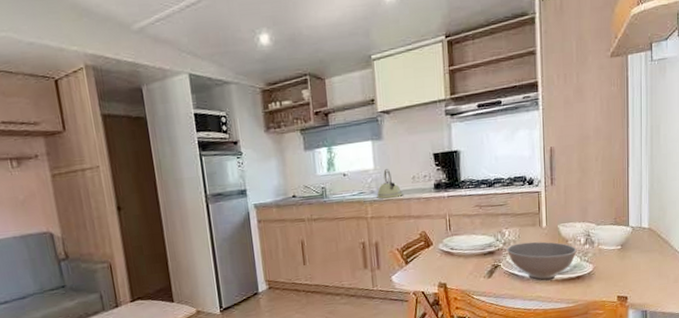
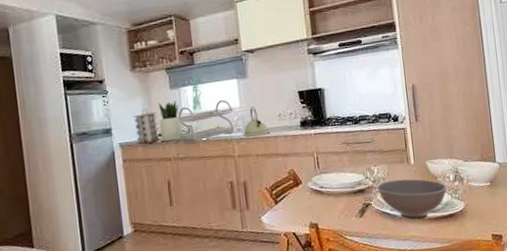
spice rack: none [268,170,294,206] -> present [134,108,160,145]
planter: none [292,162,319,204] -> present [158,101,186,143]
dish rack: none [312,162,368,206] -> present [178,100,234,145]

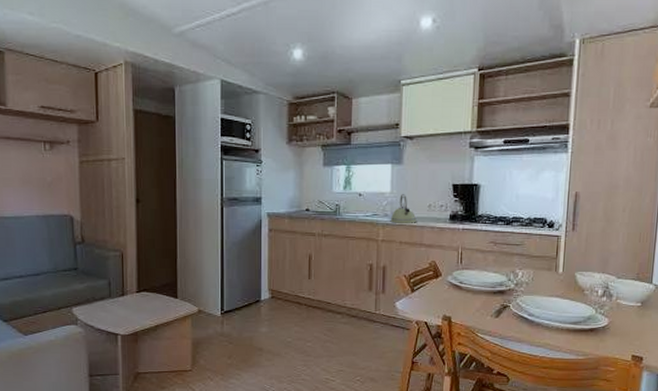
spice rack: present [134,108,160,145] -> none [284,182,307,217]
planter: present [158,101,186,143] -> none [307,178,332,218]
dish rack: present [178,100,234,145] -> none [326,184,383,223]
bowl: present [376,179,447,220] -> none [517,286,593,329]

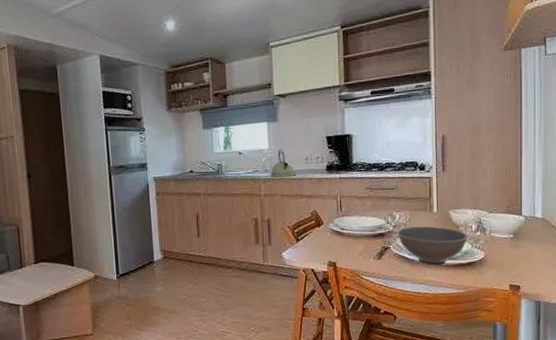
bowl: none [517,286,593,329] -> present [396,226,468,266]

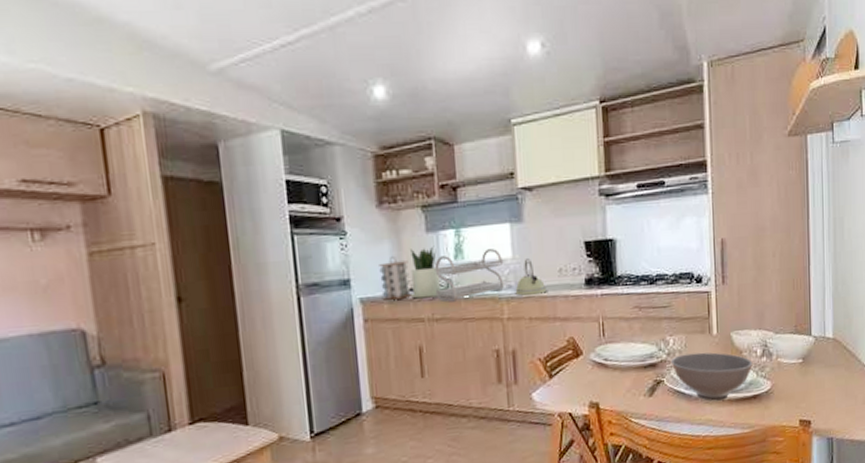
spice rack: none [168,146,191,180] -> present [379,255,411,301]
planter: none [191,140,215,179] -> present [410,247,443,299]
dish rack: none [209,142,262,182] -> present [434,249,504,303]

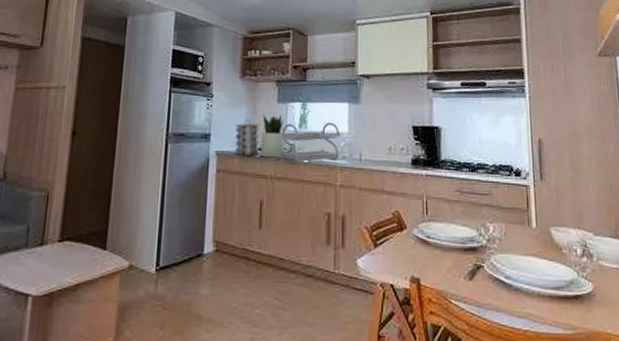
kettle: present [515,257,547,297] -> none [348,134,377,169]
bowl: present [670,352,753,401] -> none [490,243,573,295]

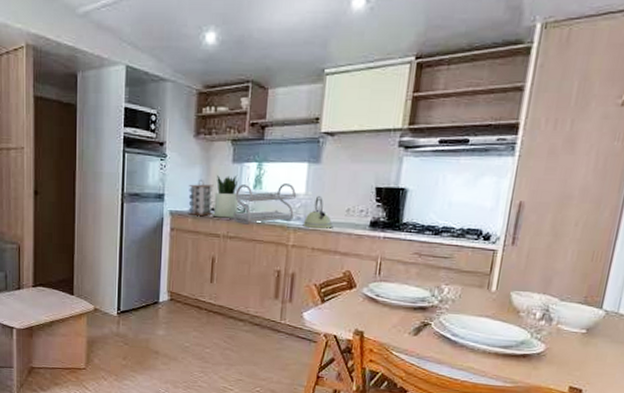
kettle: none [348,134,377,169] -> present [302,195,333,230]

